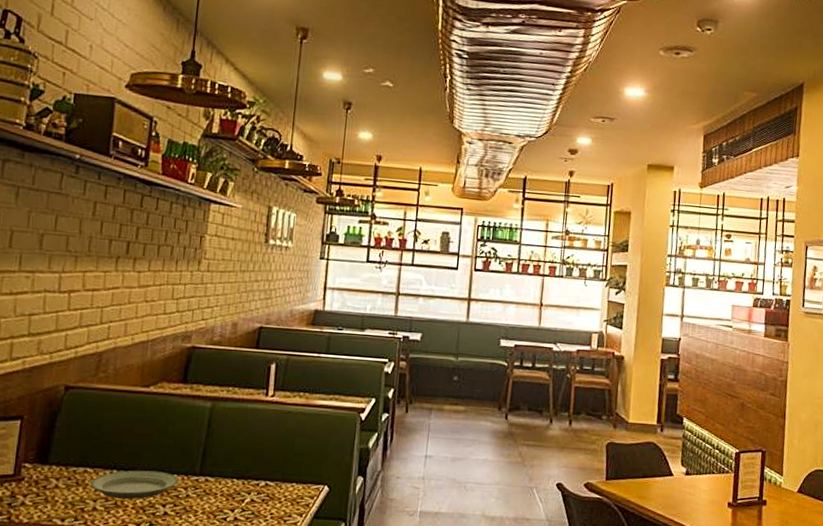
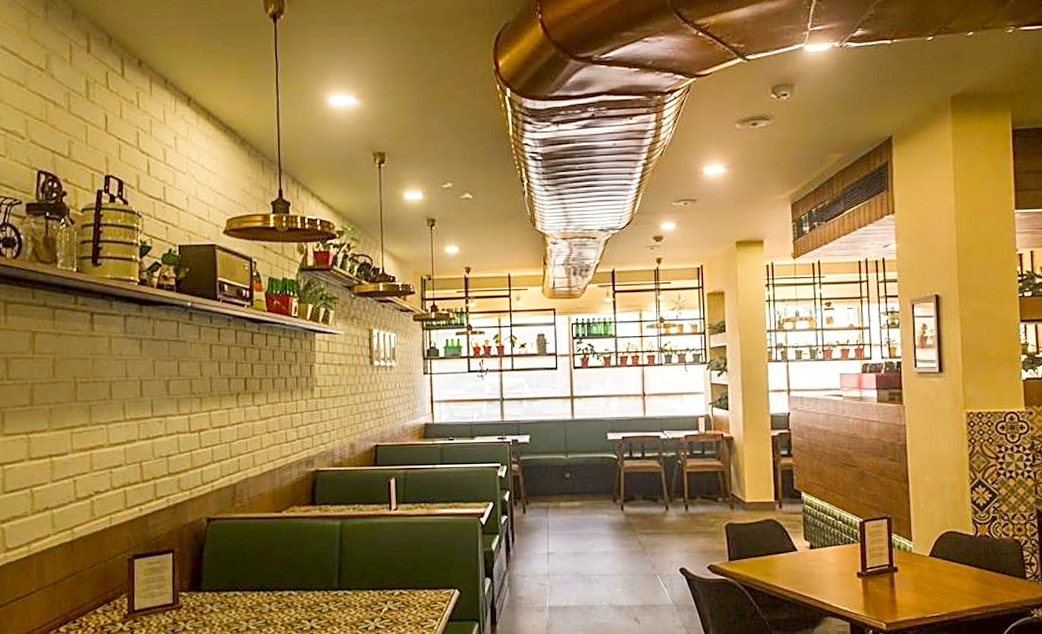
plate: present [90,470,178,500] -> none [241,589,319,618]

